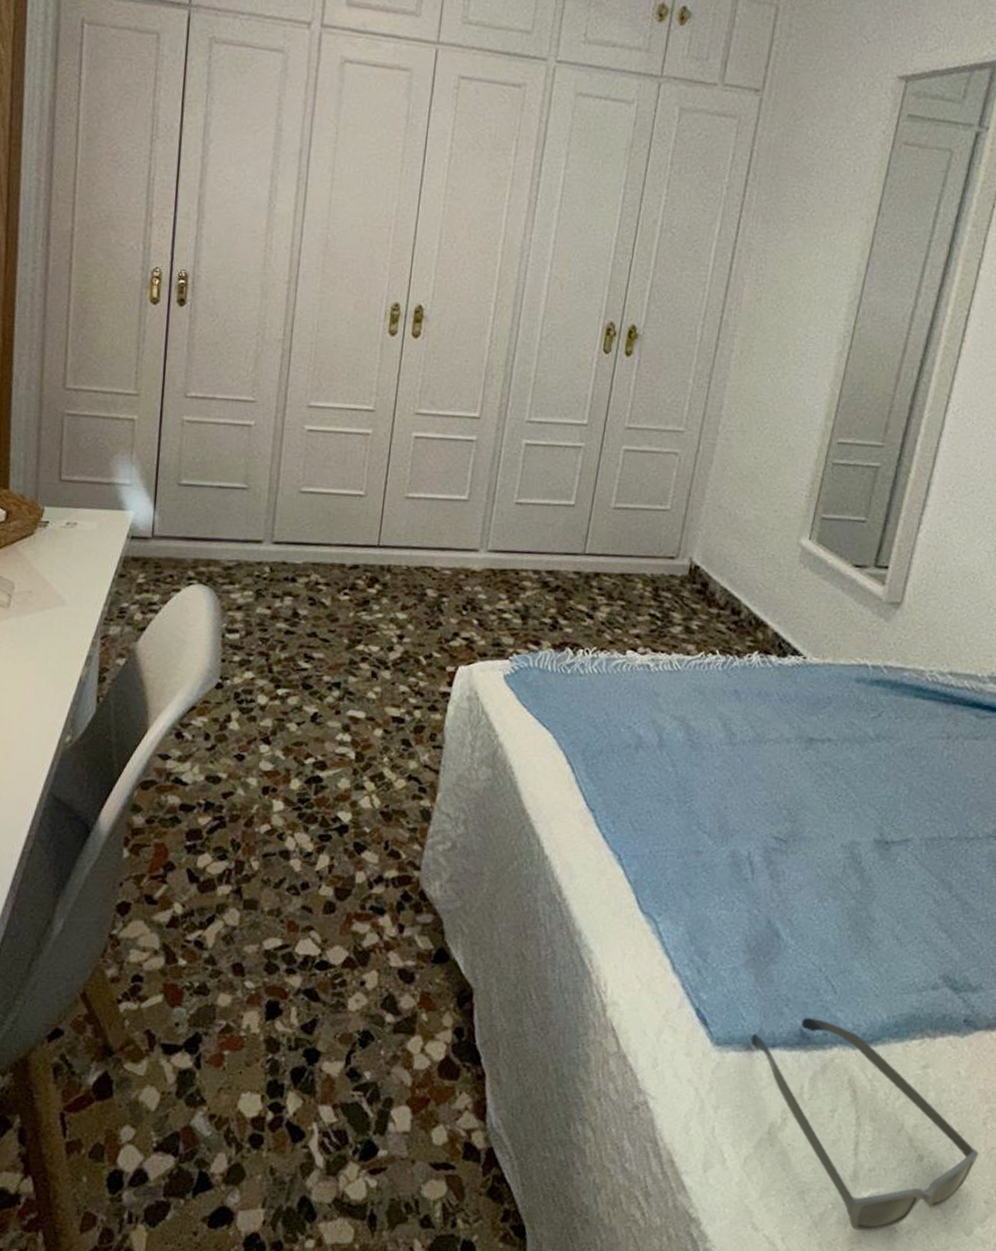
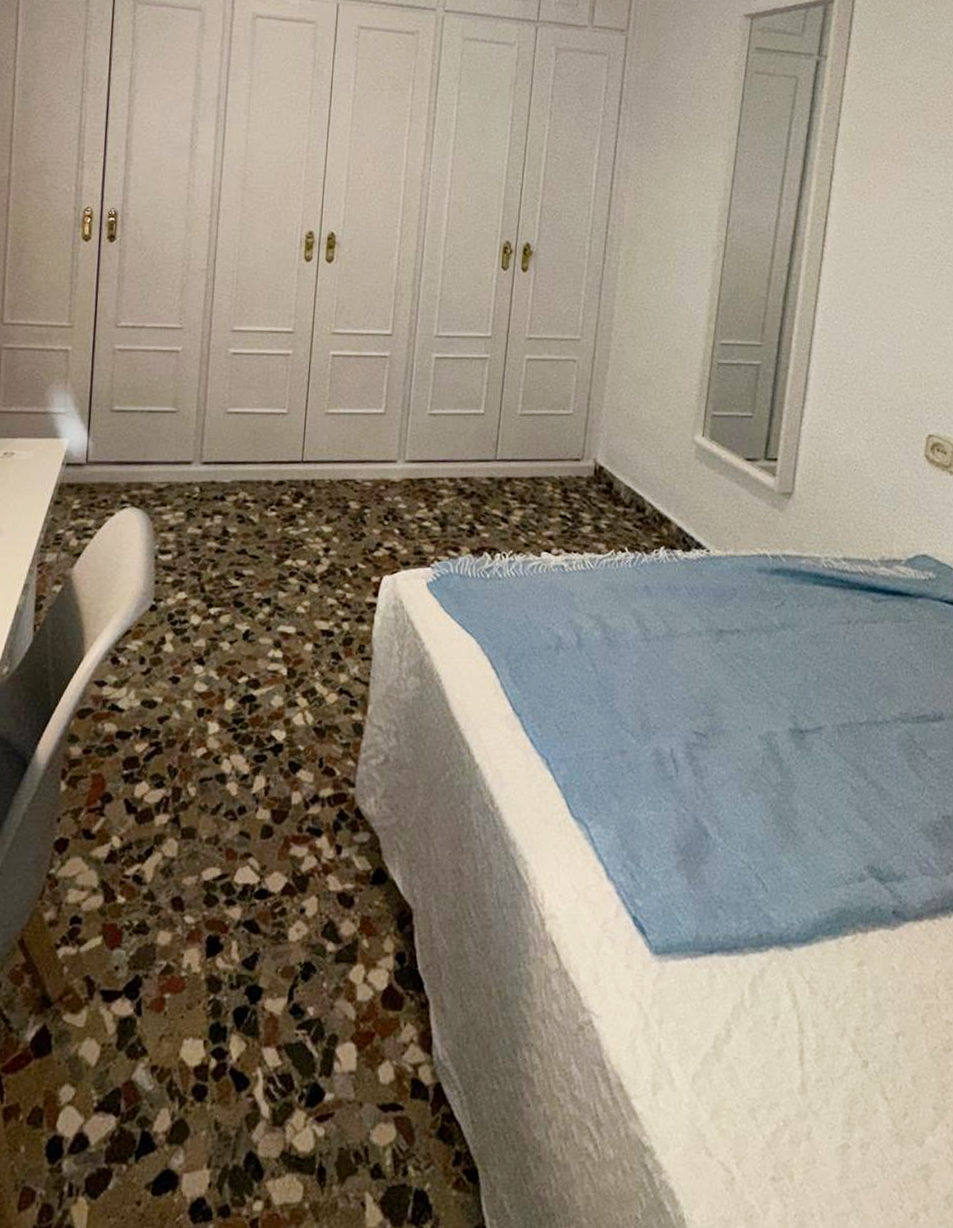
glasses: present [751,1017,980,1232] -> none [689,918,922,1150]

